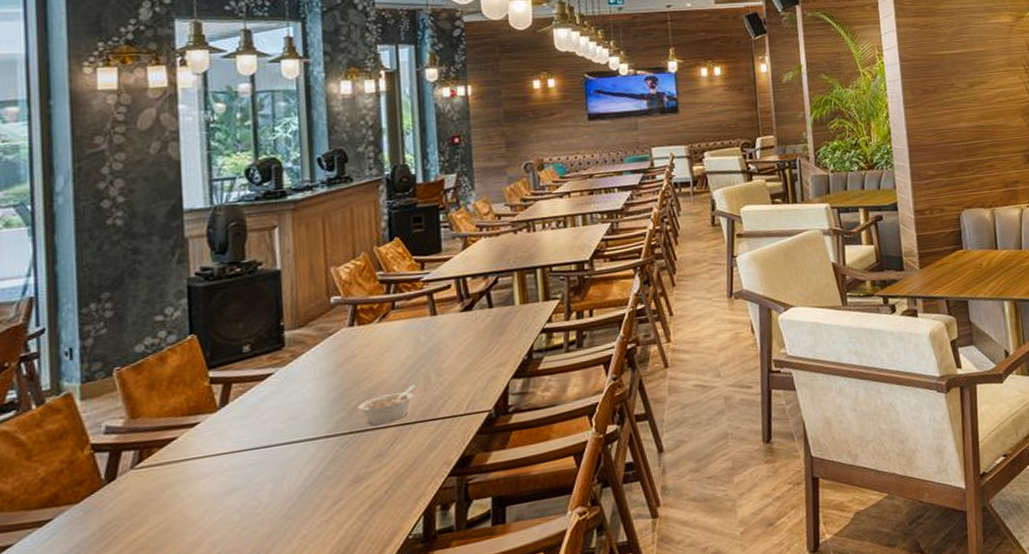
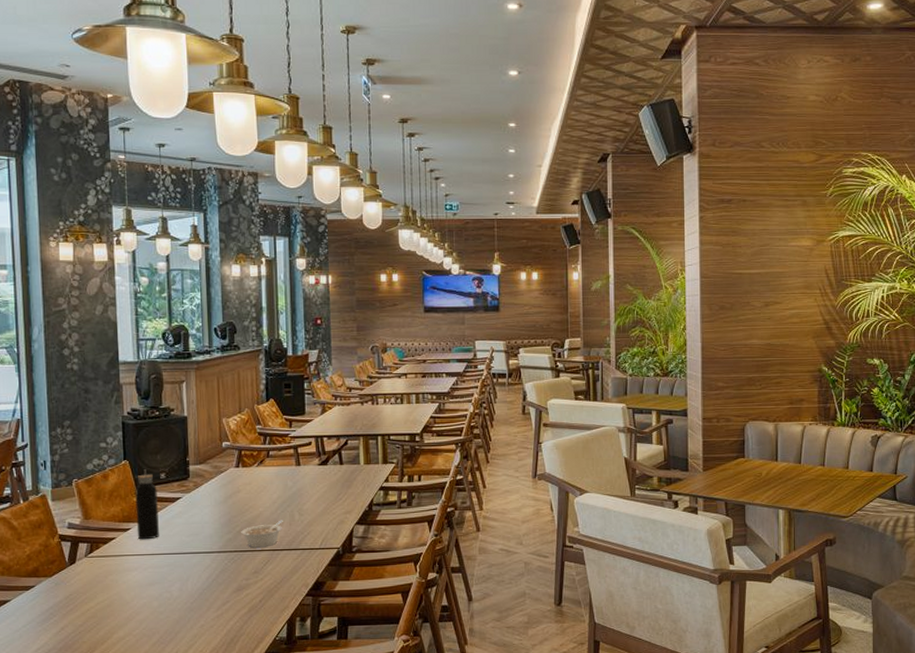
water bottle: none [206,343,241,436] -> present [135,469,159,540]

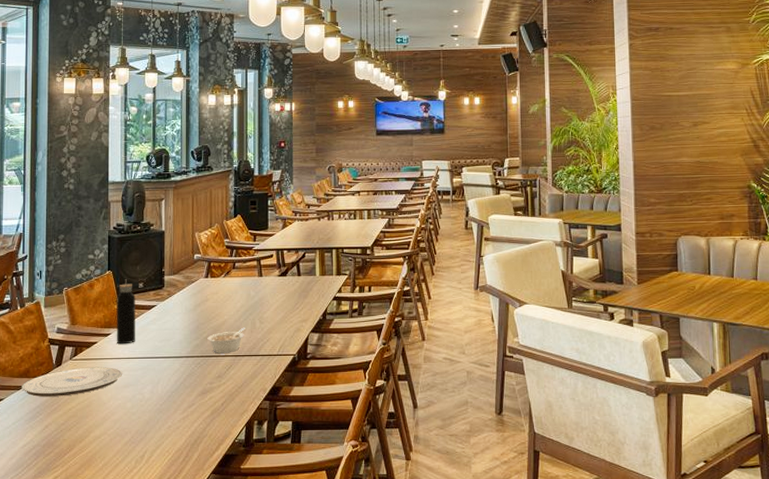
plate: none [30,564,147,597] -> present [22,367,123,397]

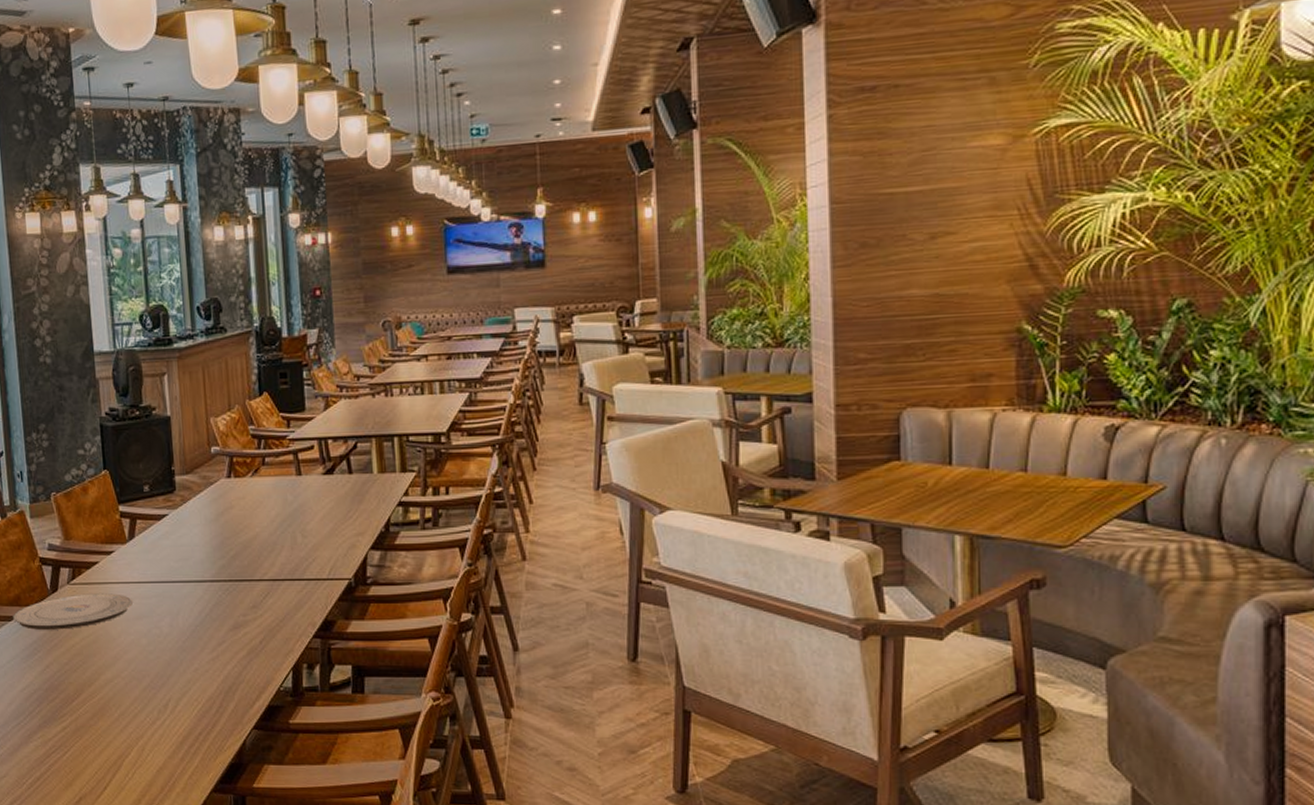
water bottle: present [116,279,135,345] -> none [117,481,145,565]
legume: present [207,327,245,353] -> none [236,543,284,577]

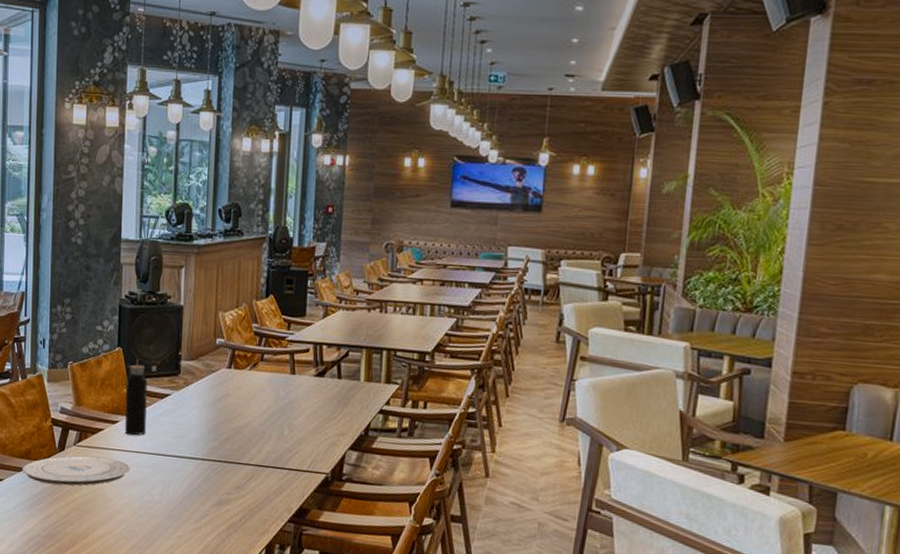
water bottle: none [117,481,145,565] -> present [124,359,147,436]

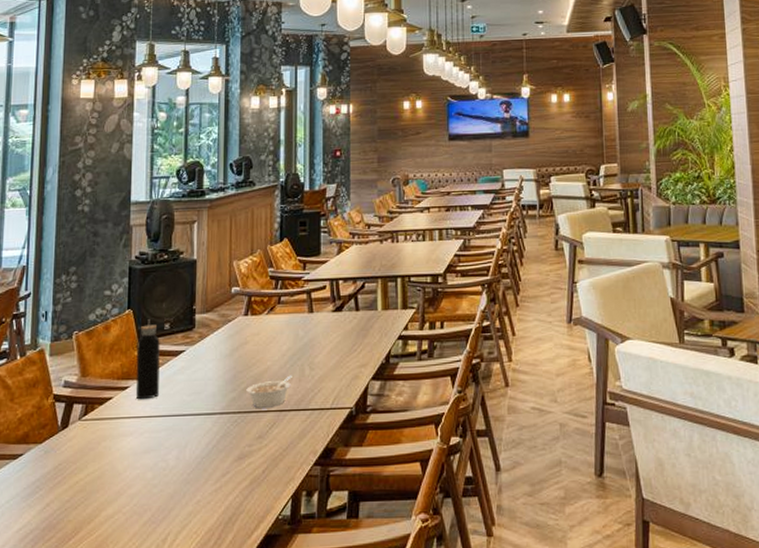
plate: present [22,455,131,486] -> none [19,428,143,467]
legume: none [227,433,272,462] -> present [246,375,292,408]

